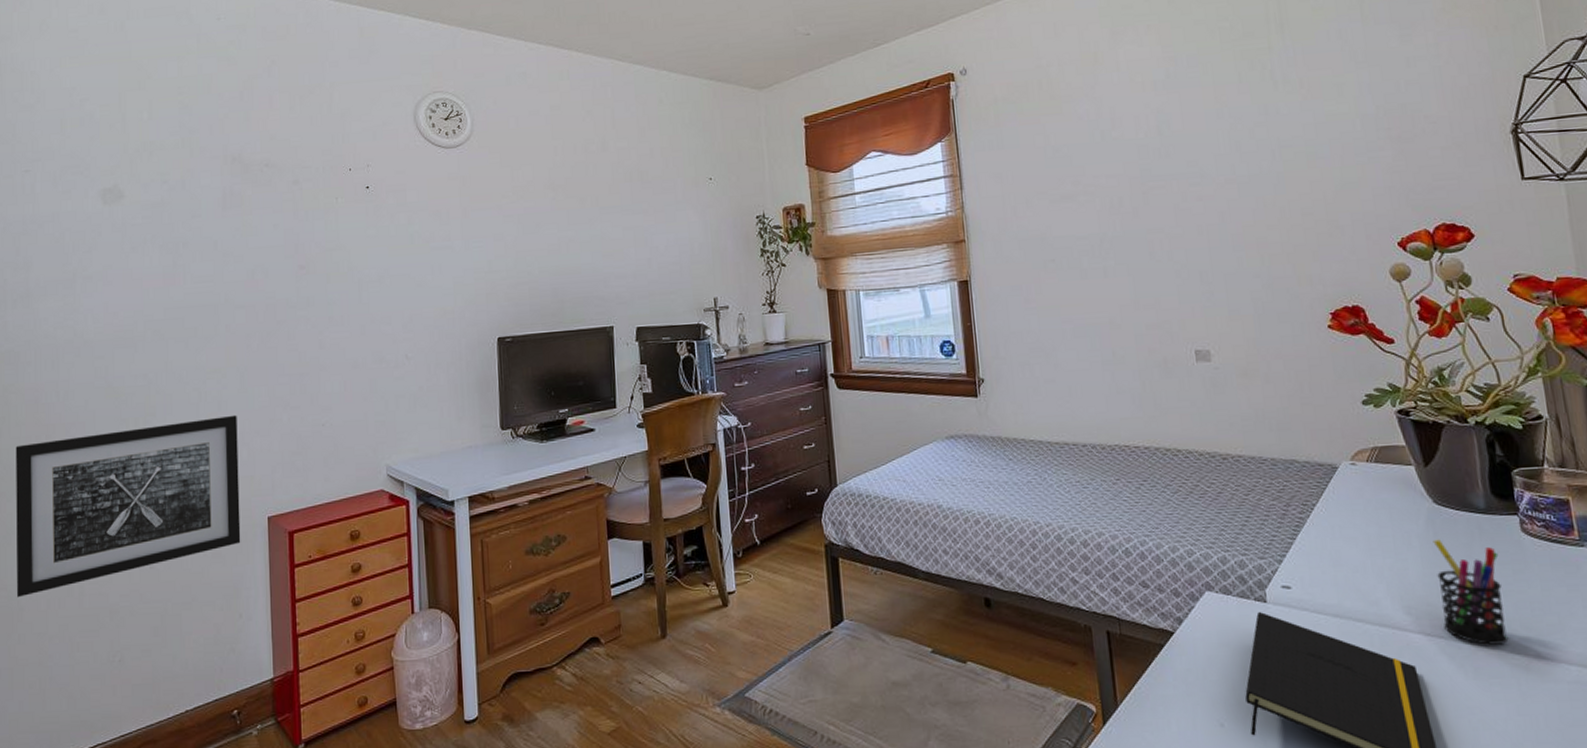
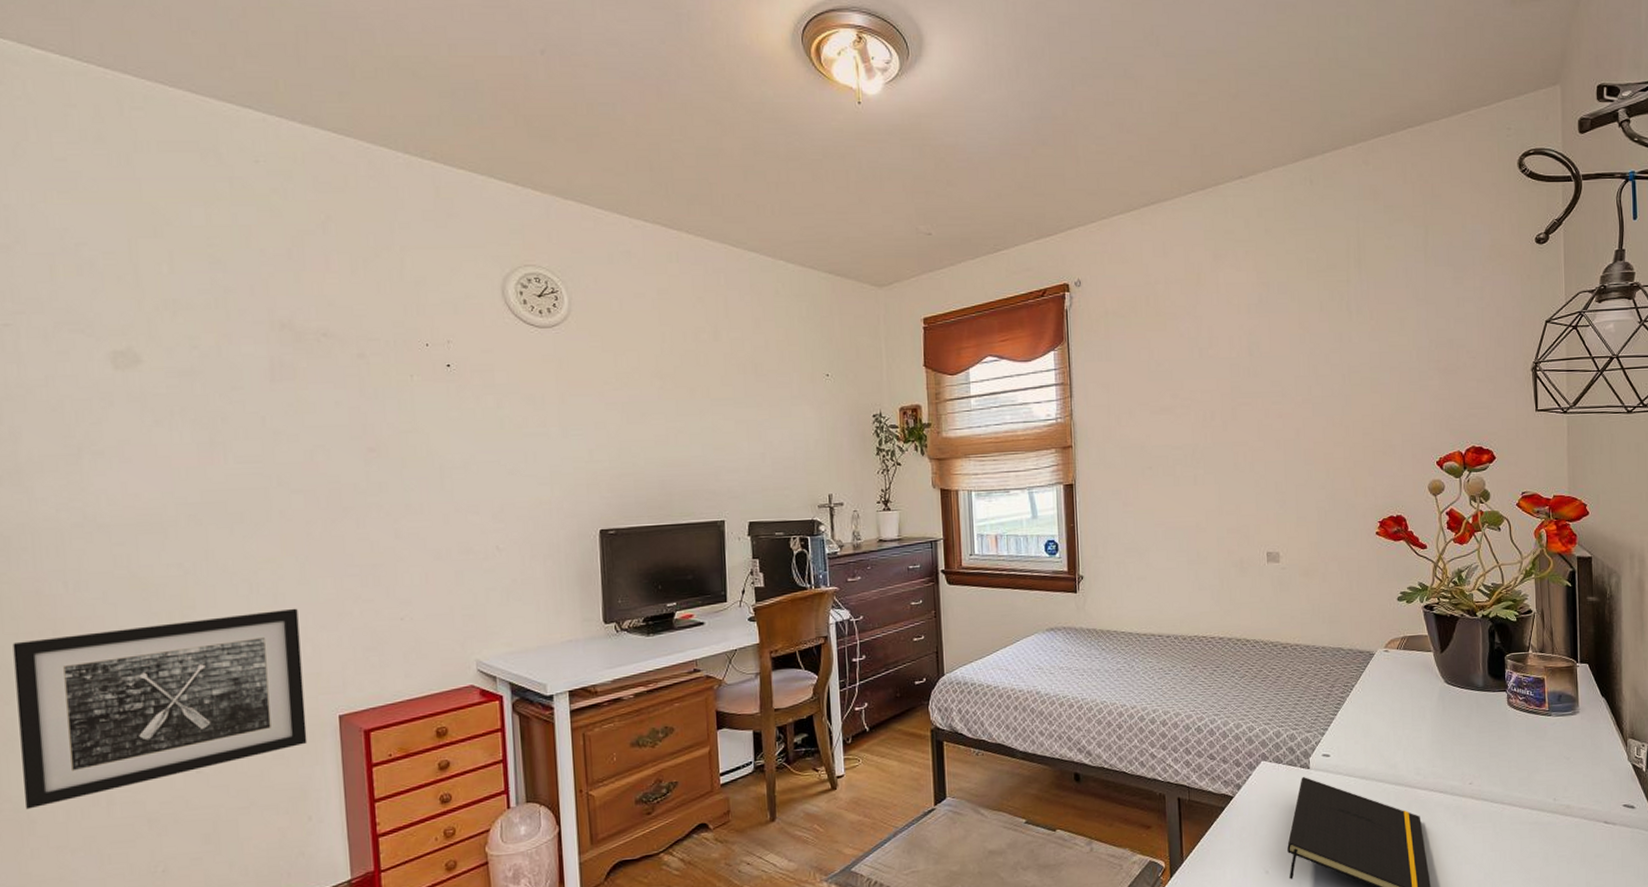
pen holder: present [1433,539,1509,645] -> none [1441,712,1490,797]

